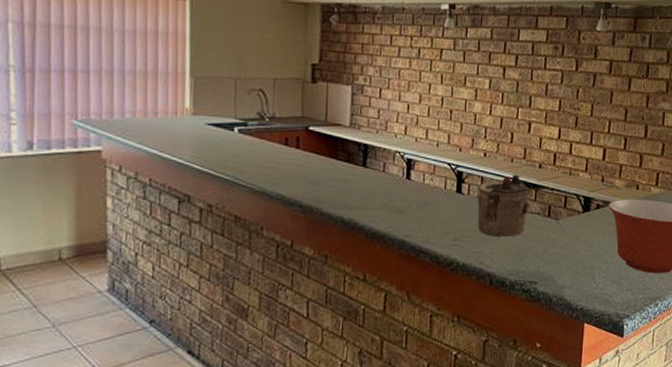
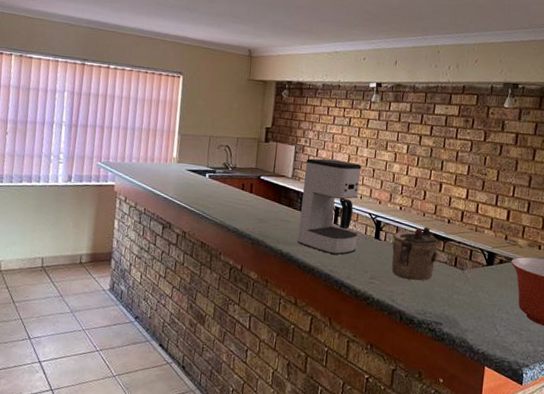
coffee maker: none [361,100,436,216] -> present [297,158,362,255]

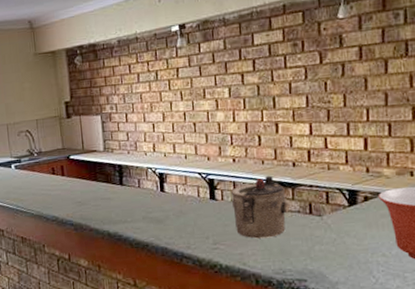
coffee maker: present [297,158,362,255] -> none [115,120,191,226]

